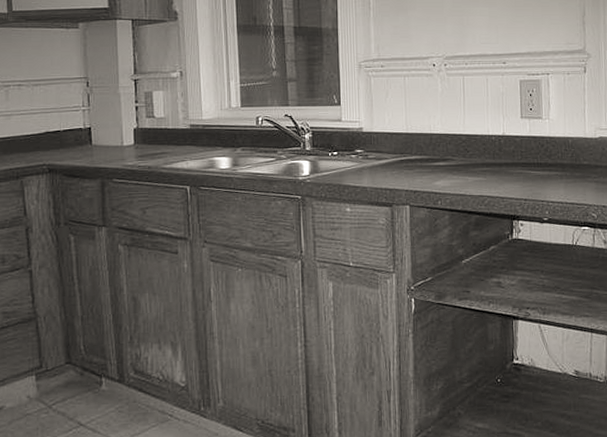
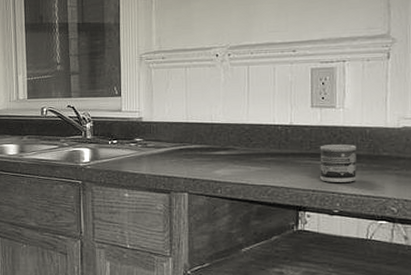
cup: none [529,154,562,191] -> present [320,144,357,182]

